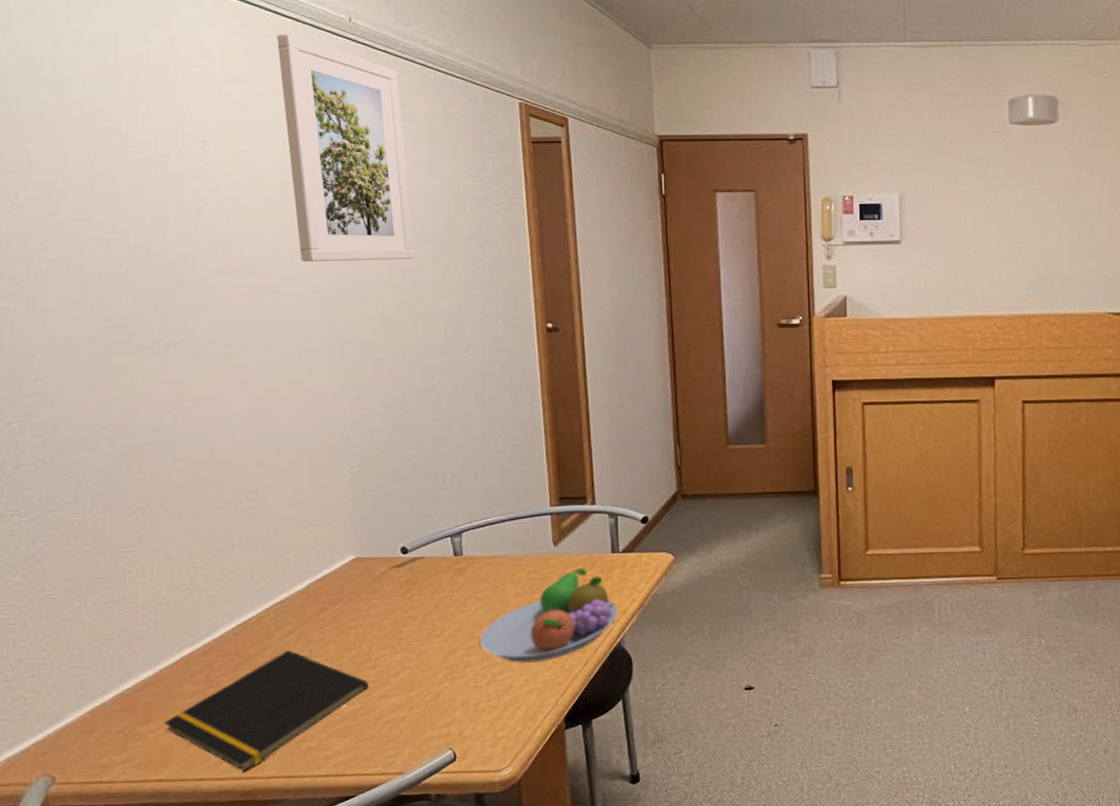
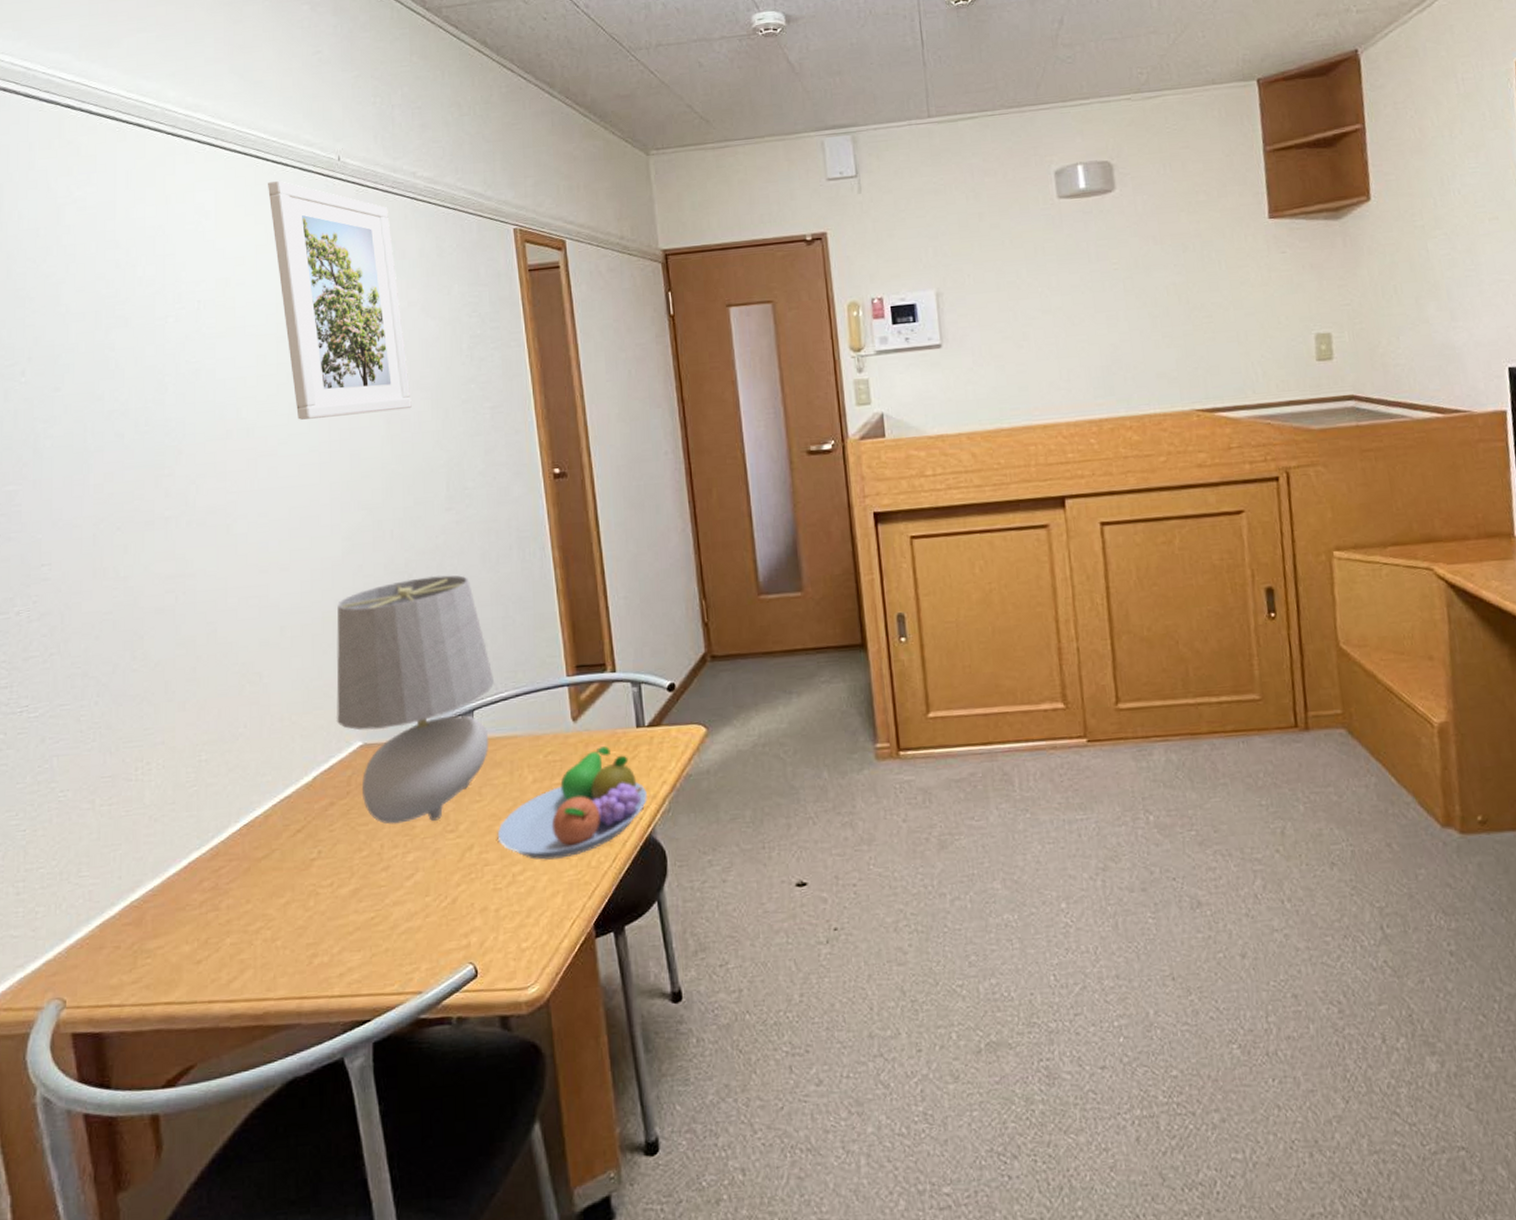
notepad: present [164,650,369,772] -> none [172,851,381,993]
table lamp: none [330,411,483,629] -> present [336,575,495,825]

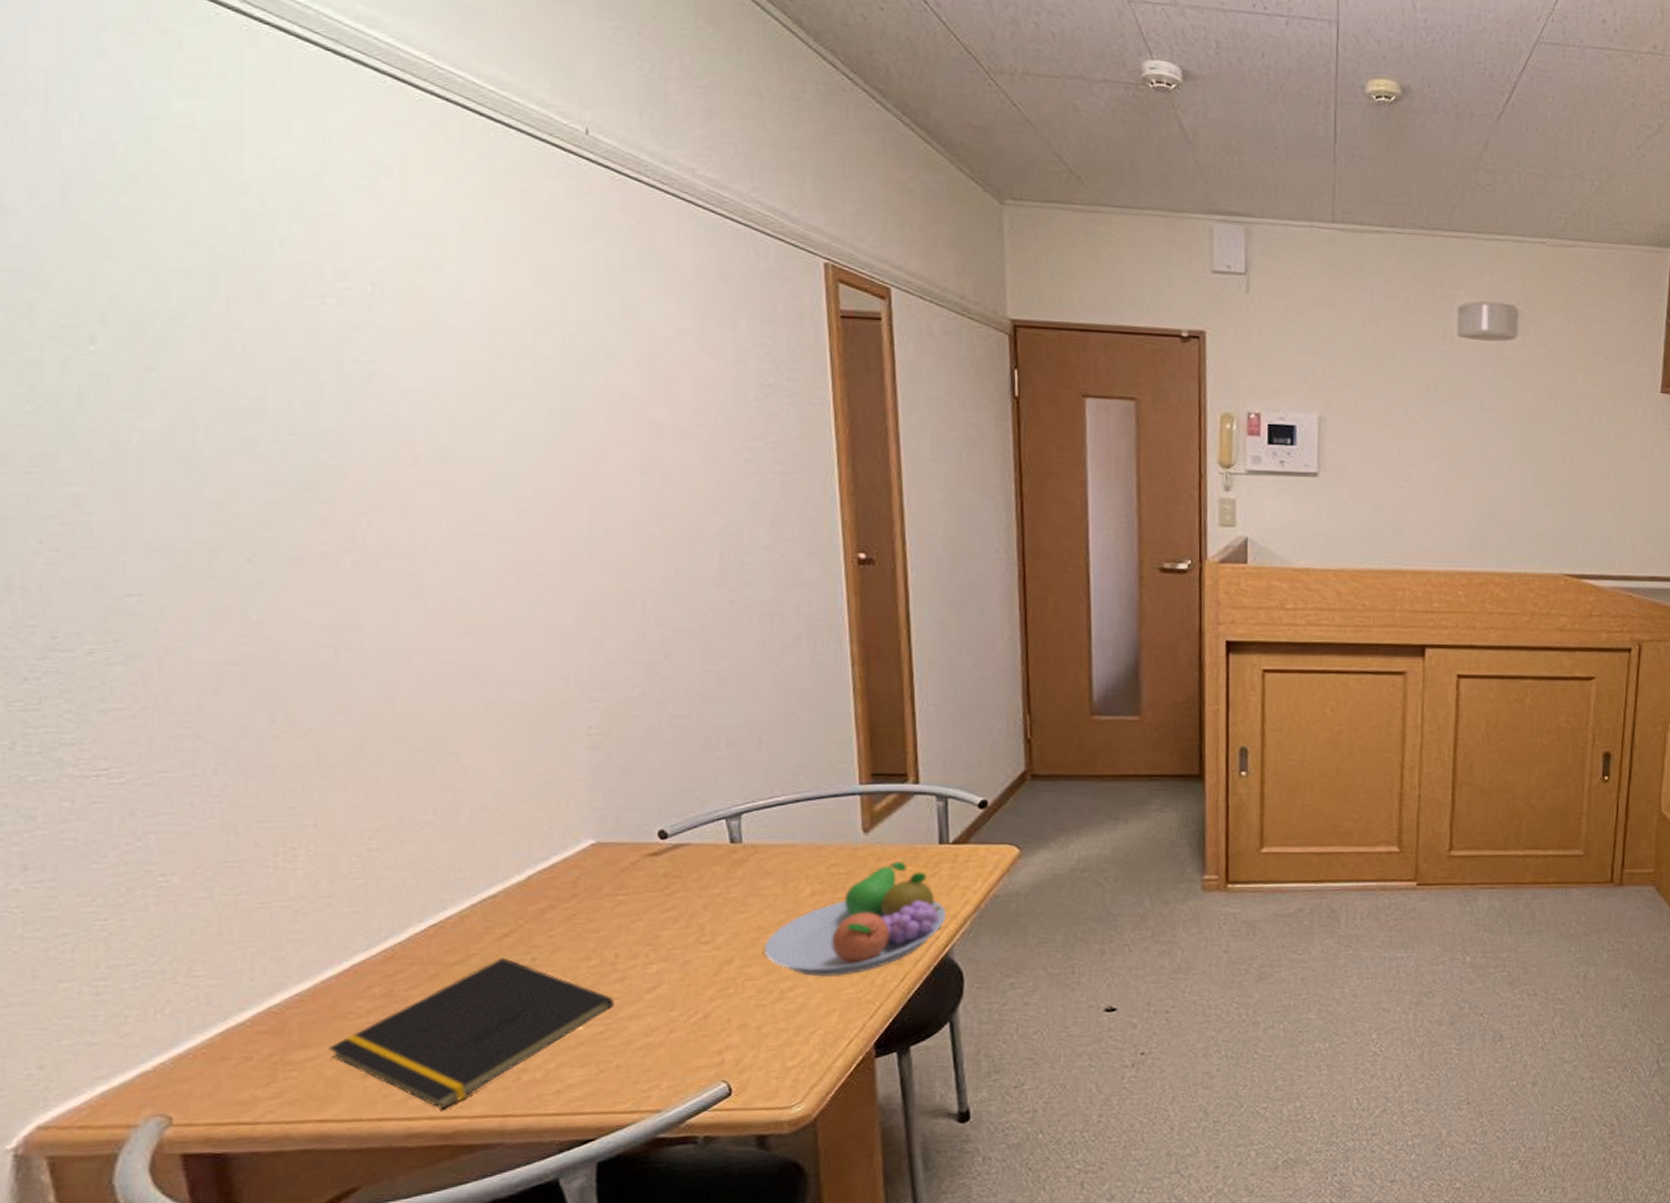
notepad: none [172,851,381,993] -> present [328,957,614,1110]
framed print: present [268,180,412,420] -> none [481,143,677,461]
table lamp: present [336,575,495,825] -> none [560,659,770,933]

